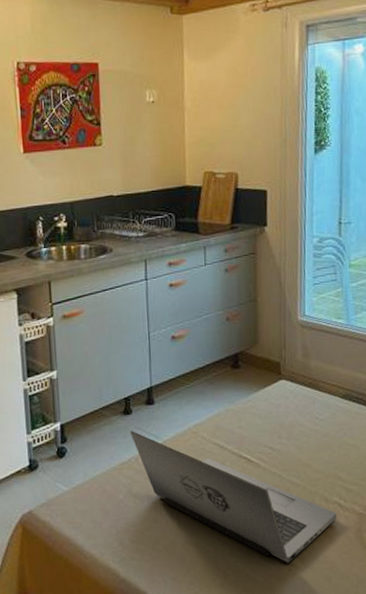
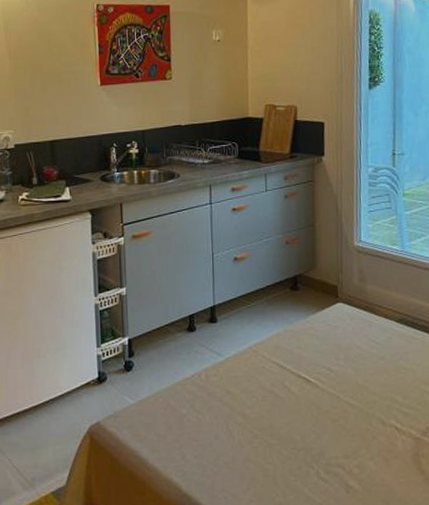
laptop: present [130,431,337,563] -> none [193,348,394,485]

